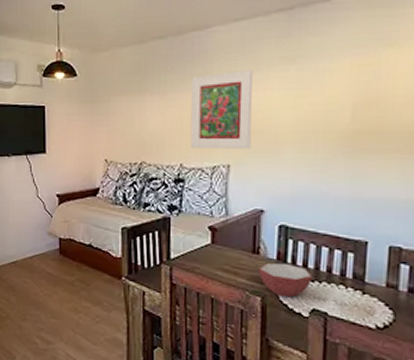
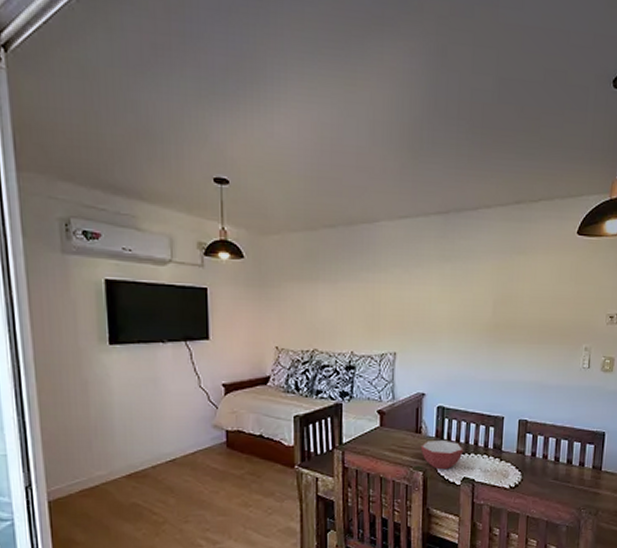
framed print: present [190,70,254,150] -> none [360,265,416,339]

